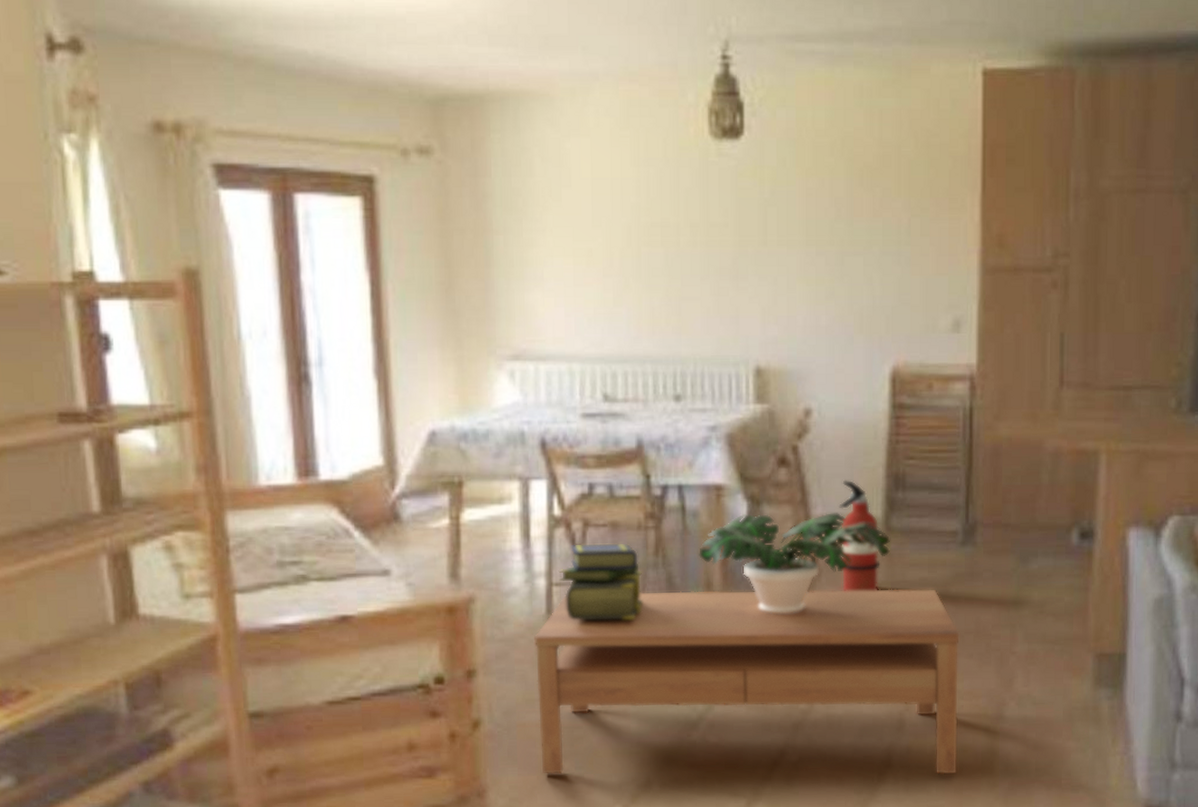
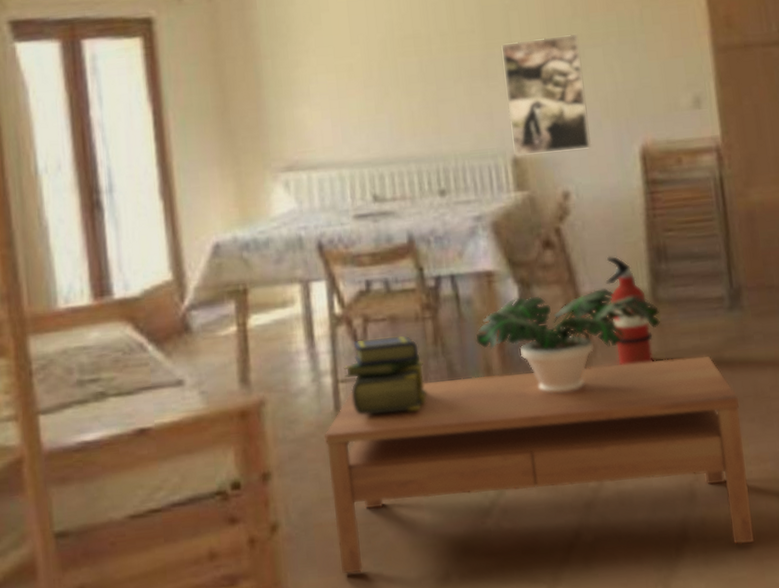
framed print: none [754,238,841,367] -> present [500,34,592,157]

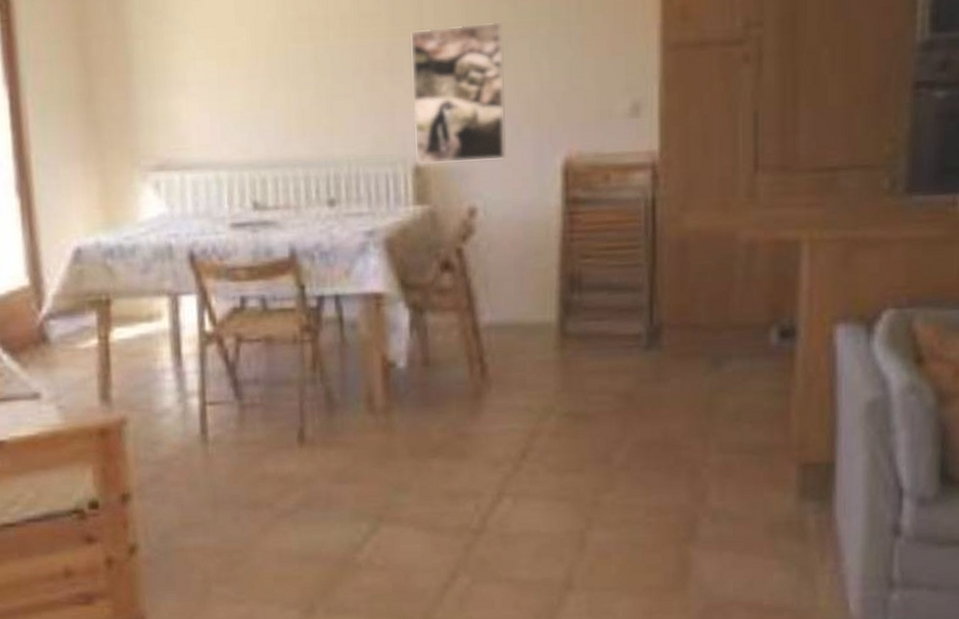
coffee table: present [325,355,754,574] -> none [189,397,645,600]
stack of books: present [343,335,427,415] -> none [211,358,302,440]
potted plant: present [476,288,660,394] -> none [359,318,566,429]
fire extinguisher: present [605,256,654,366] -> none [508,282,556,403]

